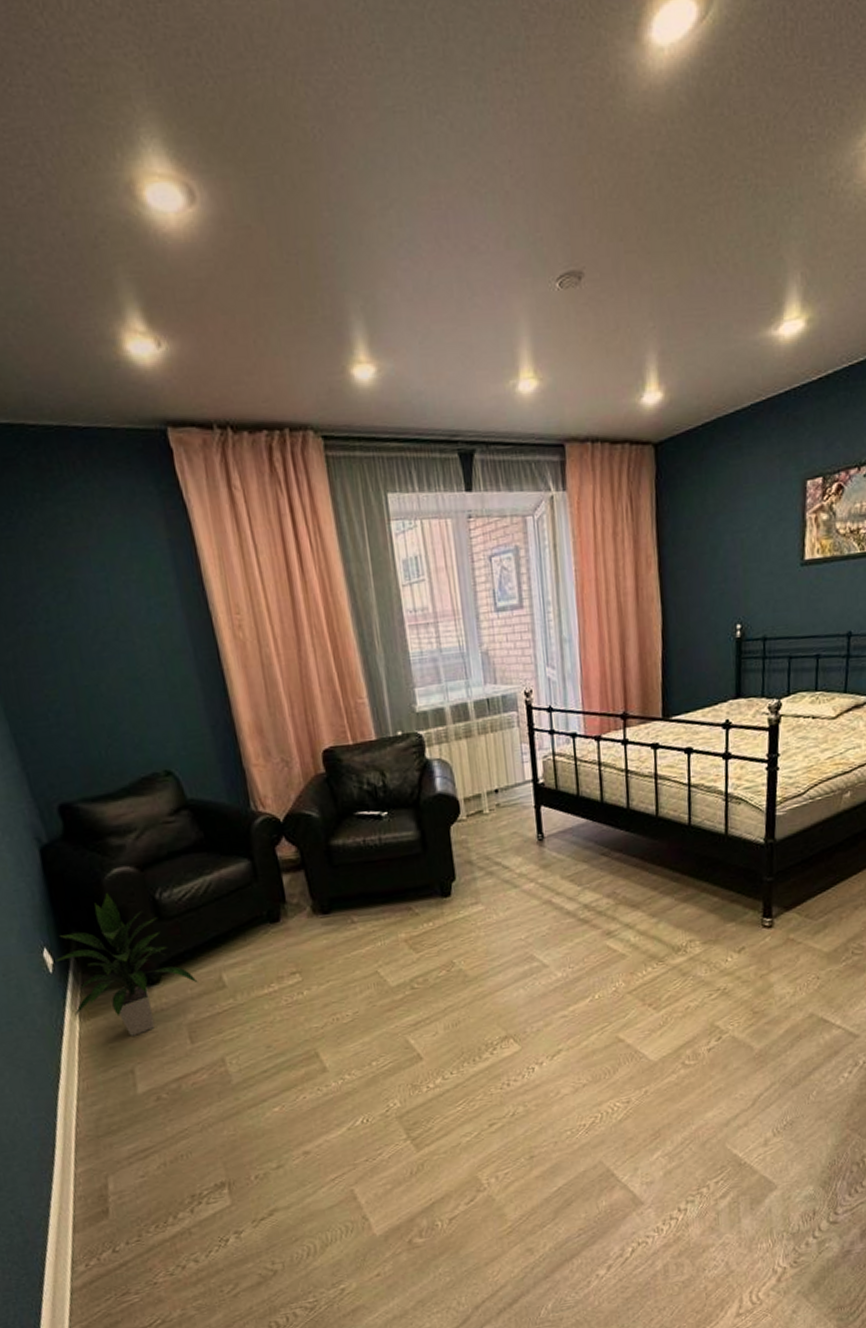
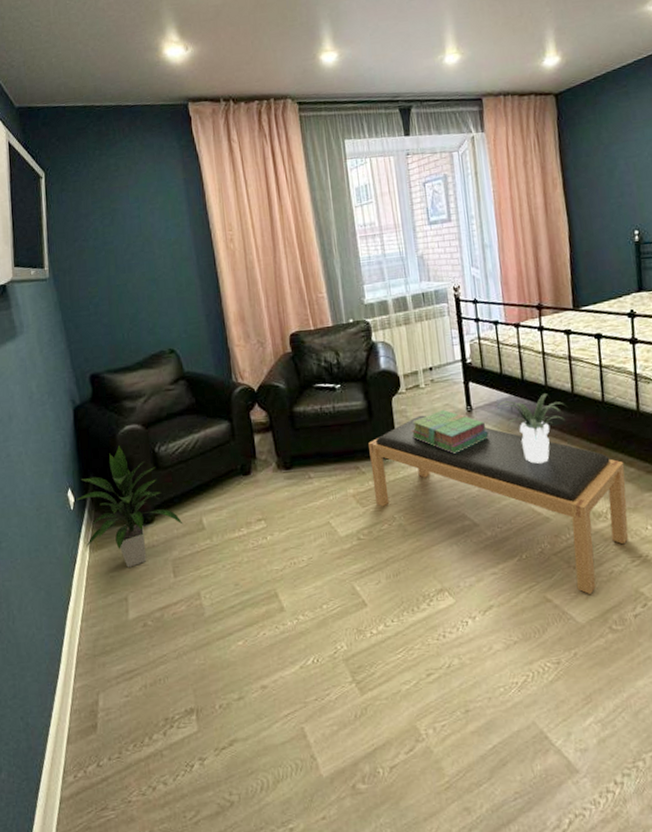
bench: none [423,845,708,1031] -> present [368,415,629,594]
stack of books: none [472,838,562,889] -> present [411,409,489,454]
potted plant: none [571,817,650,897] -> present [496,393,567,464]

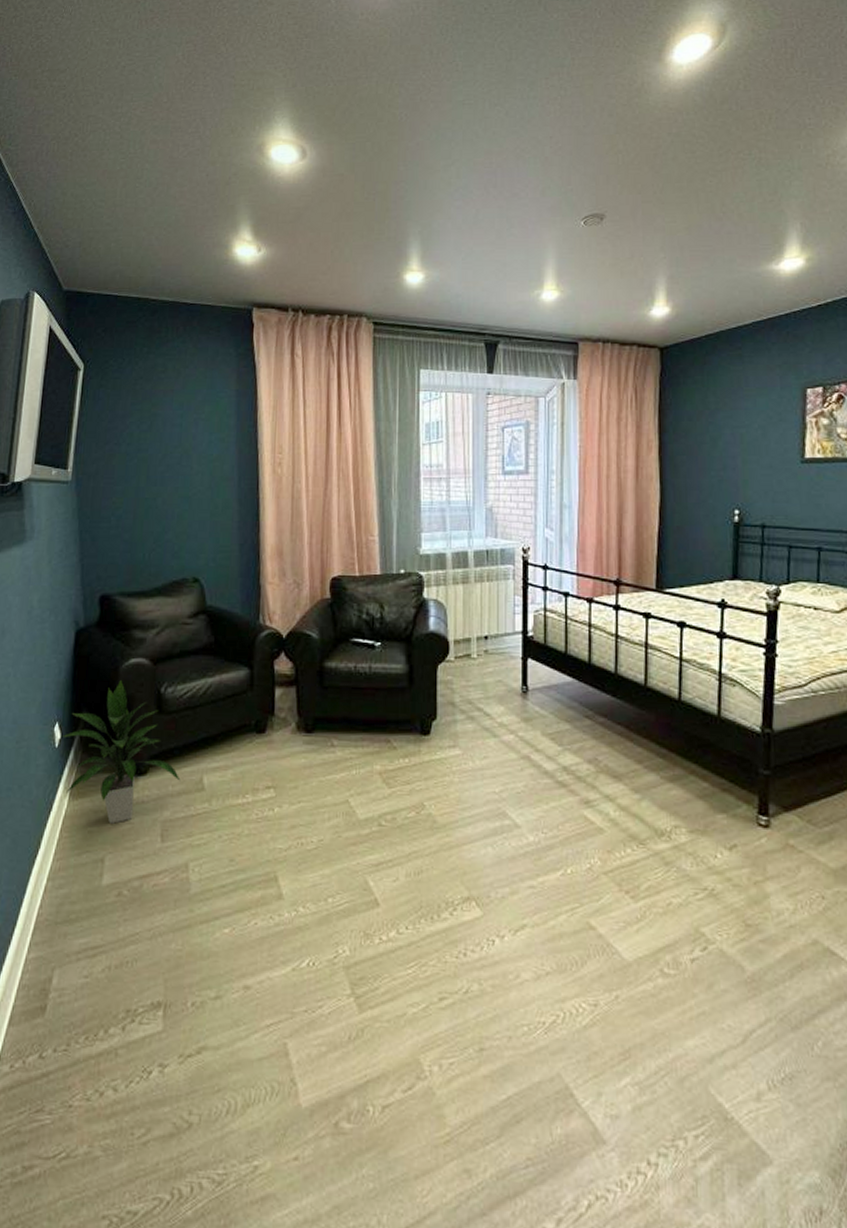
bench: present [368,415,629,594] -> none [404,689,697,926]
stack of books: present [411,409,489,454] -> none [455,686,544,739]
potted plant: present [496,393,567,464] -> none [556,683,637,763]

